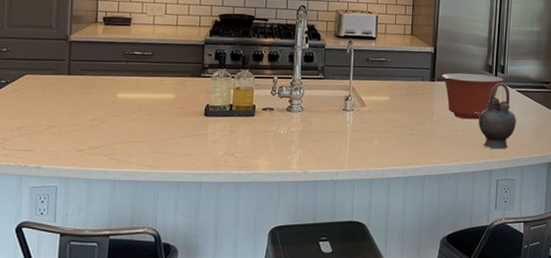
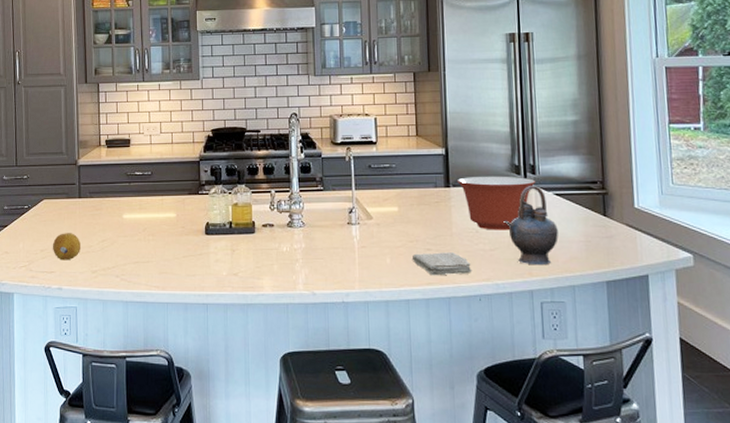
fruit: none [32,110,67,139] -> present [52,233,82,261]
washcloth: none [396,137,446,157] -> present [411,252,472,276]

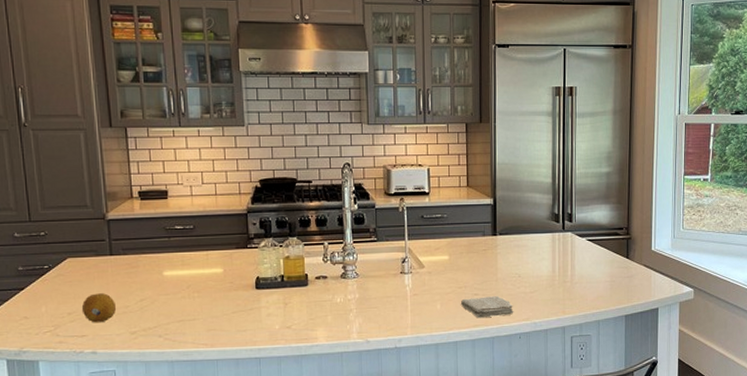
mixing bowl: present [457,176,535,231] -> none [503,224,571,275]
teapot: present [503,185,558,266] -> none [543,232,588,305]

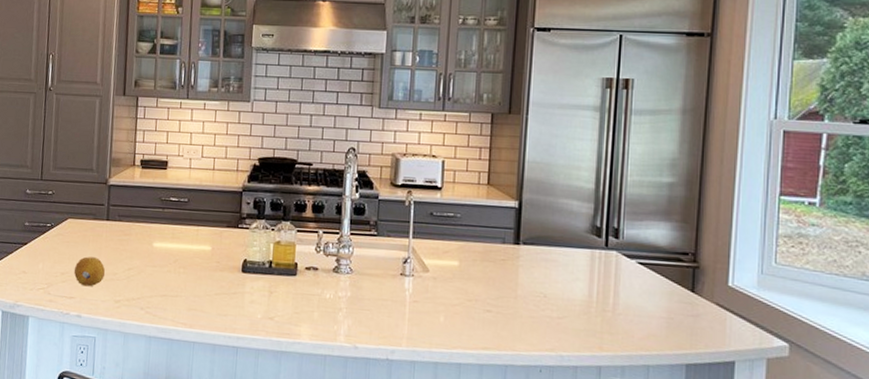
washcloth: present [460,296,514,318] -> none [468,314,535,342]

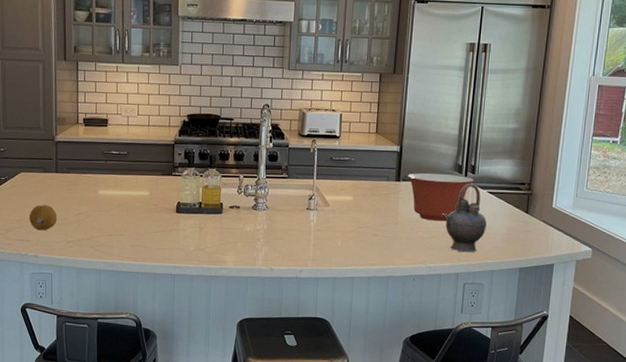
mixing bowl: none [528,235,617,298] -> present [406,172,474,222]
teapot: none [576,250,637,340] -> present [442,183,487,253]

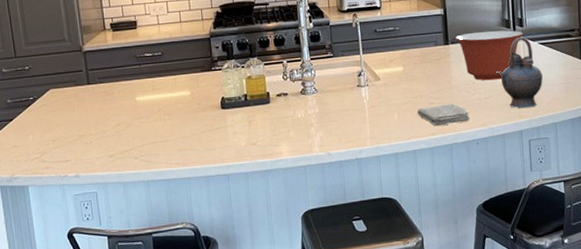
fruit: present [29,205,58,231] -> none [64,120,96,149]
washcloth: none [360,238,410,258] -> present [417,104,471,127]

